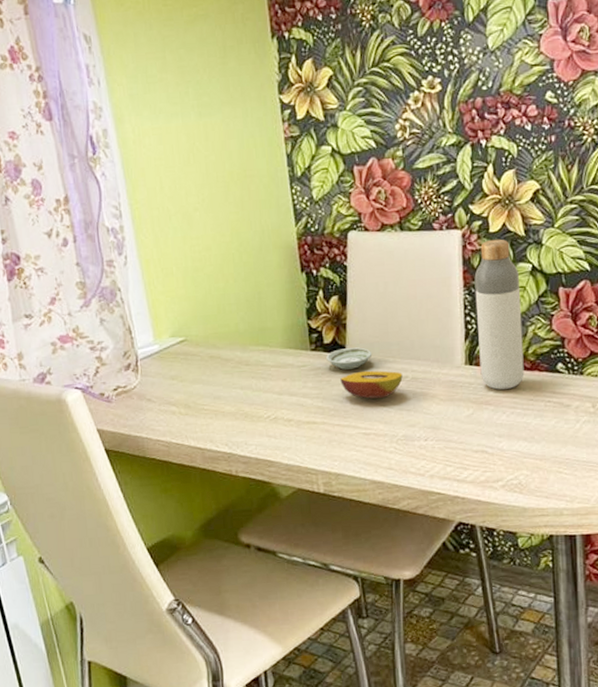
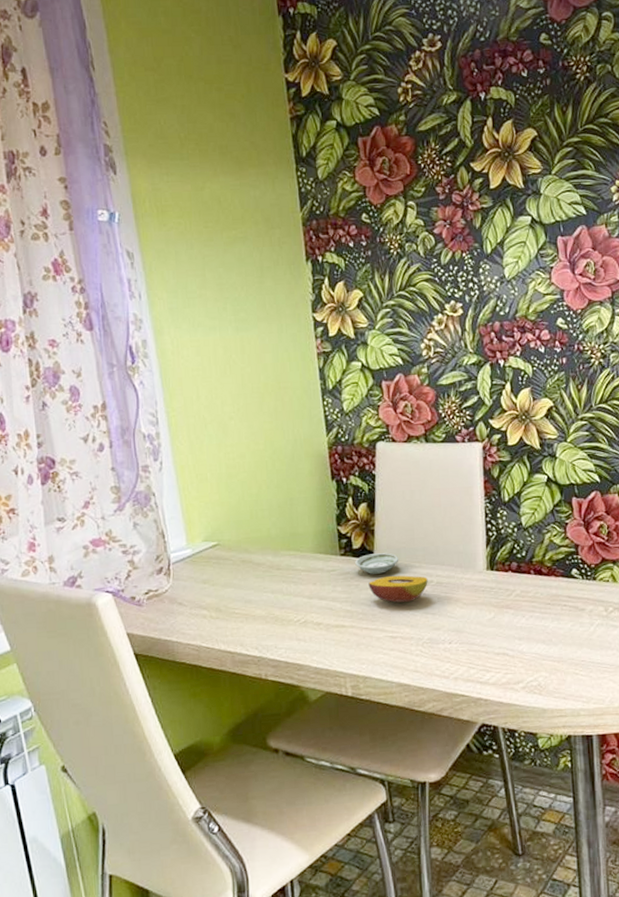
bottle: present [474,239,525,390] -> none [494,451,542,594]

